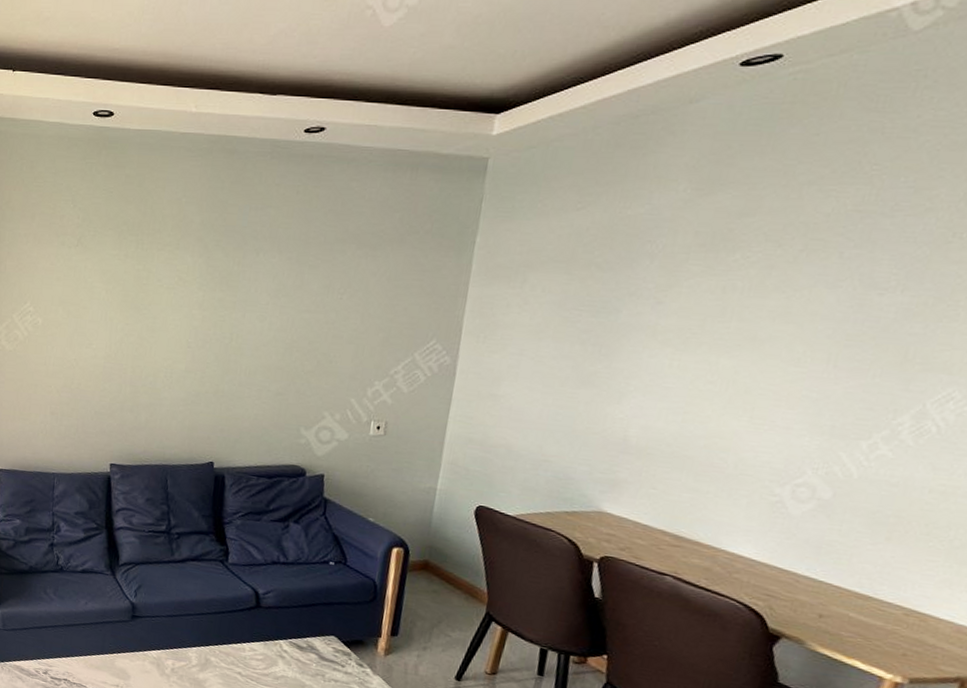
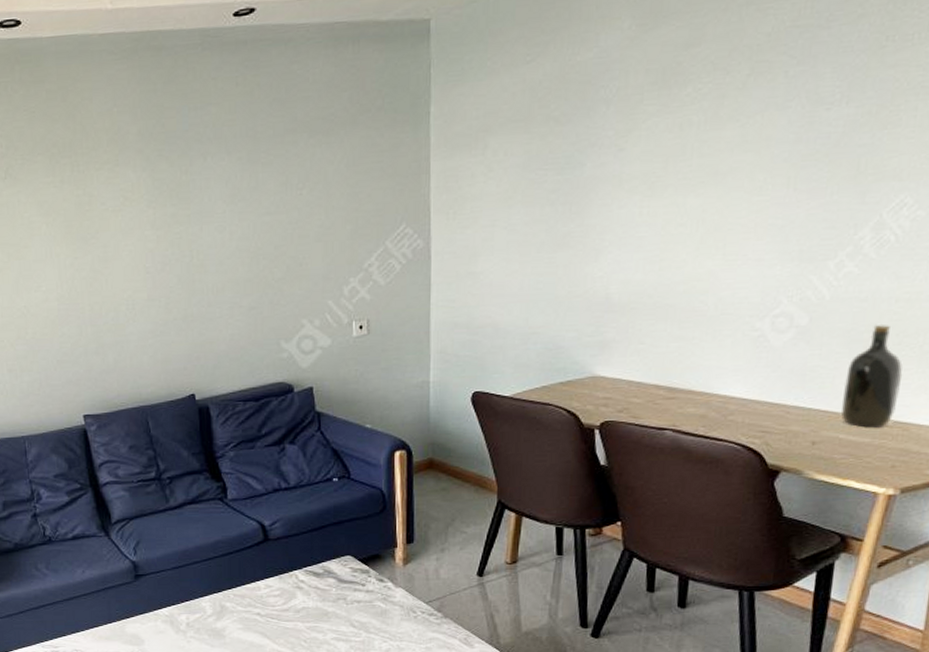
wine bottle: none [854,511,928,613] -> present [840,325,903,427]

